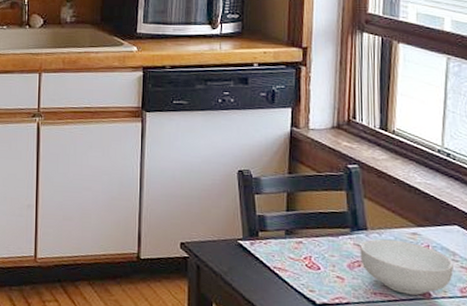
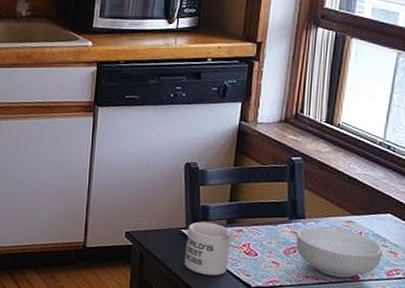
mug: none [244,232,293,291] -> present [184,221,233,276]

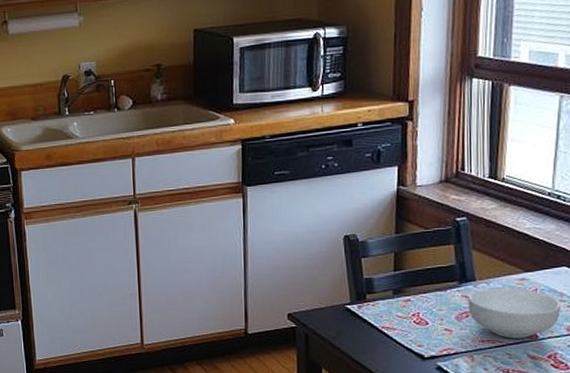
mug: present [184,221,233,276] -> none [352,295,401,349]

